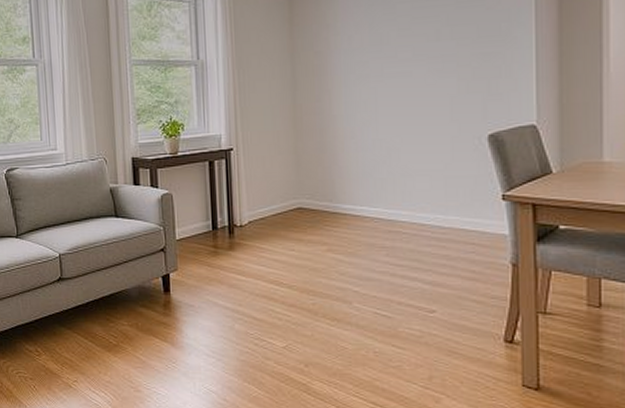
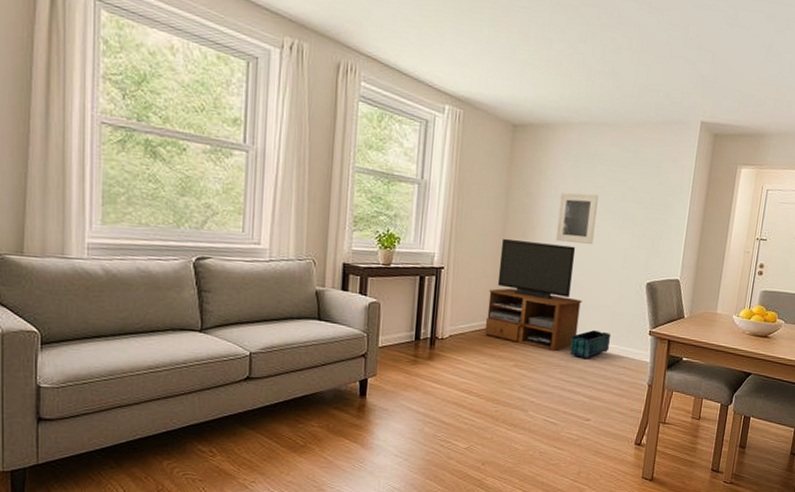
tv stand: none [286,104,402,231] -> present [484,239,582,352]
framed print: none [356,39,406,100] -> present [556,192,598,244]
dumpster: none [395,201,449,237] -> present [570,330,612,359]

